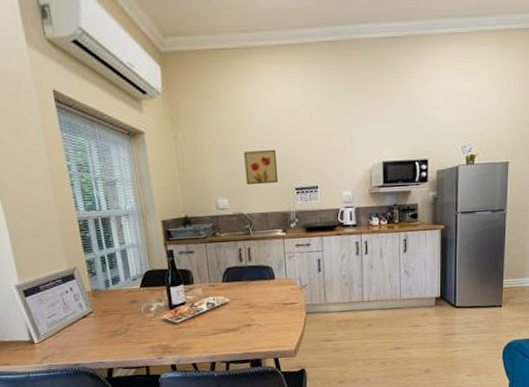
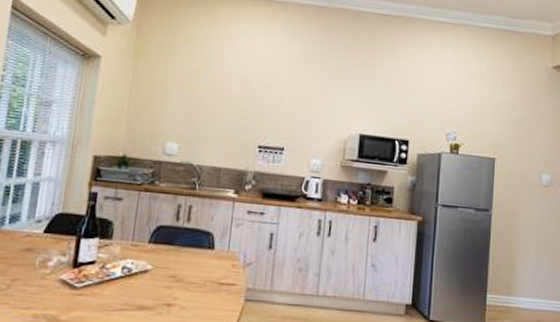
wall art: present [244,150,279,186] -> none [203,97,244,136]

